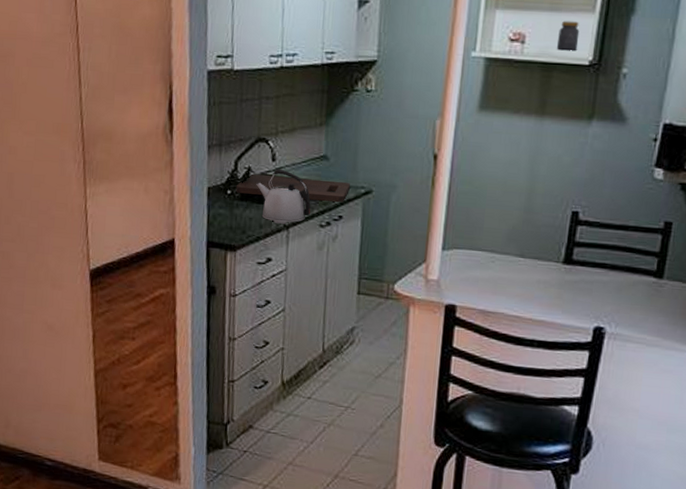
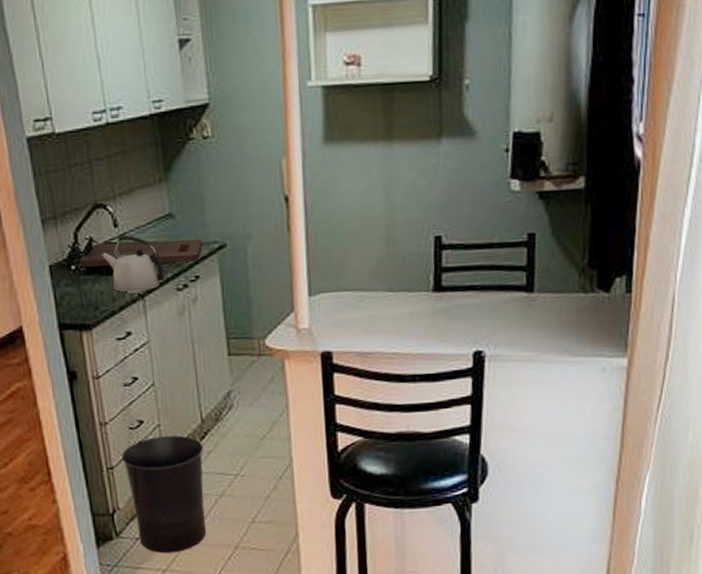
waste bin: none [243,359,320,471] -> present [121,435,206,553]
jar: present [557,21,580,51] -> none [394,35,416,69]

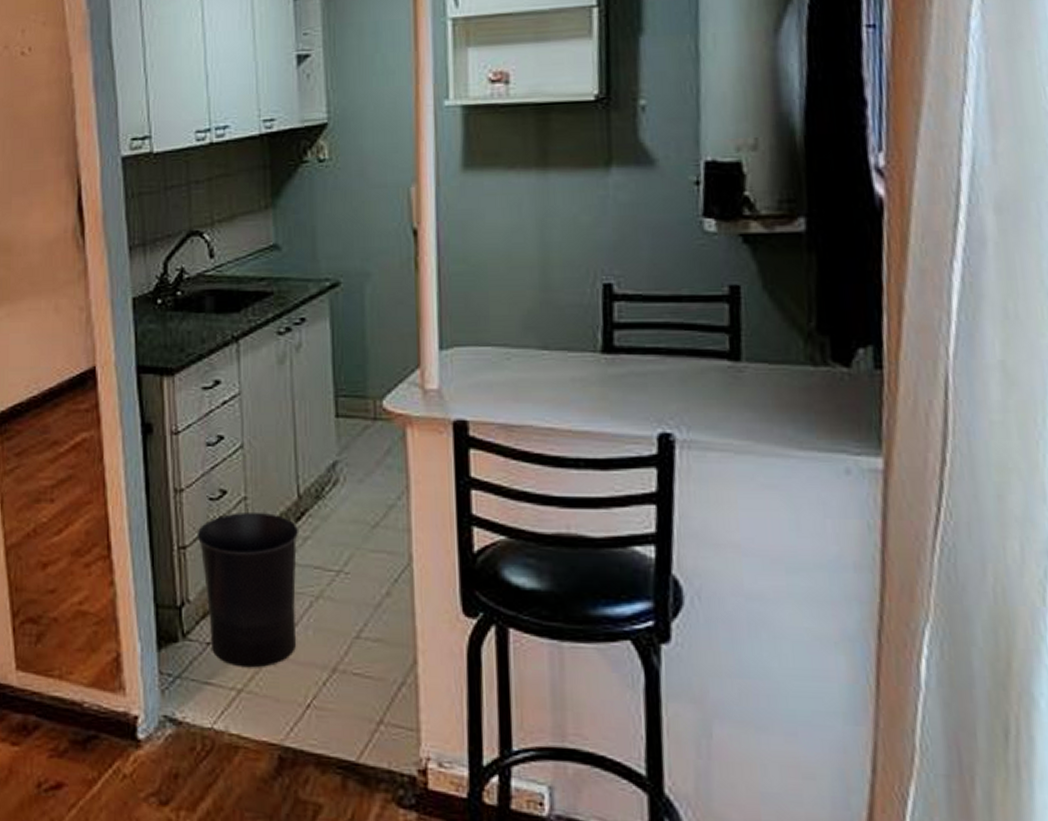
cutting board: present [79,239,202,267] -> none [167,274,311,302]
kettle: present [101,234,166,294] -> none [192,266,265,335]

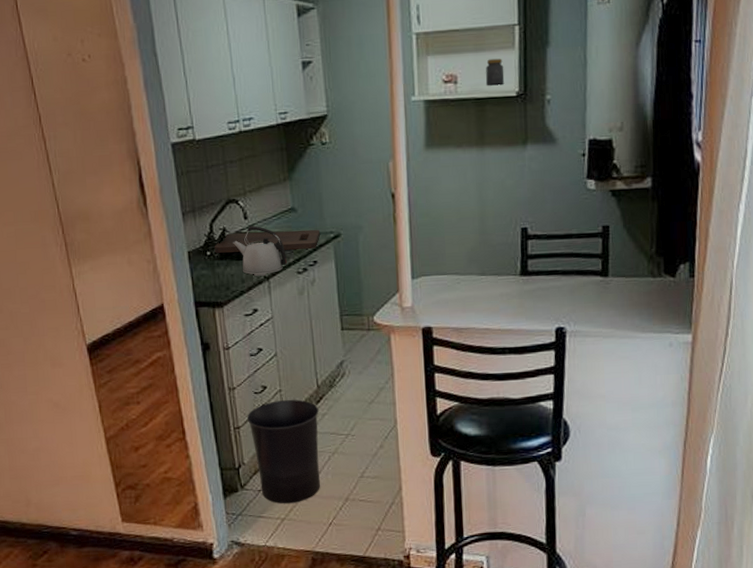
cutting board: none [167,274,311,302] -> present [214,229,320,253]
kettle: none [192,266,265,335] -> present [233,225,288,276]
jar: none [550,50,577,87] -> present [486,58,504,86]

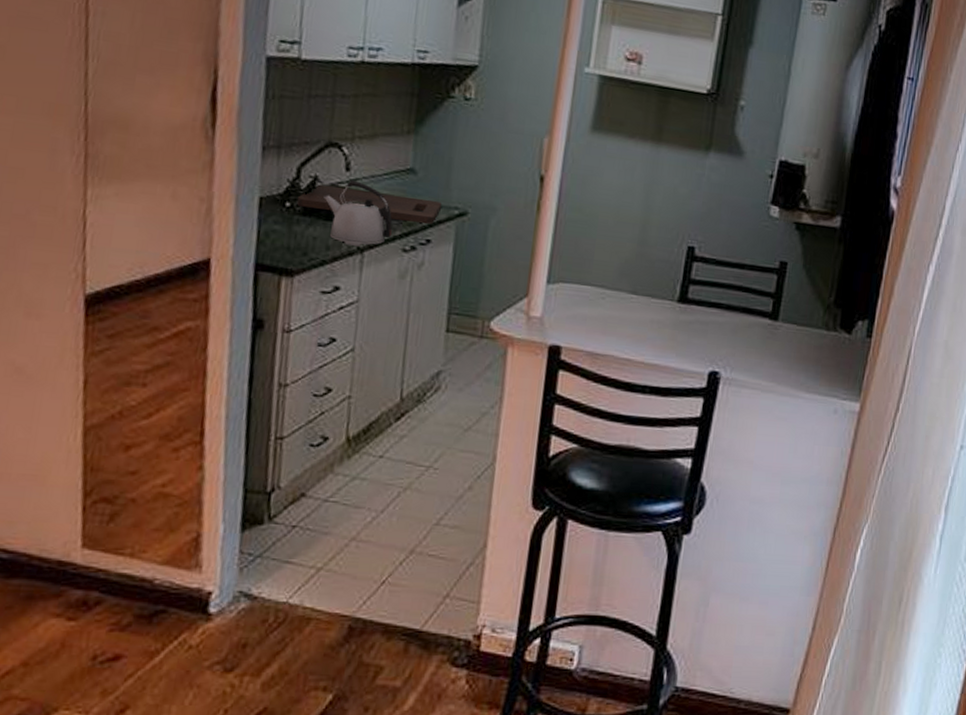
waste bin: present [247,399,320,503] -> none [296,409,396,548]
jar: present [486,58,504,86] -> none [675,45,698,78]

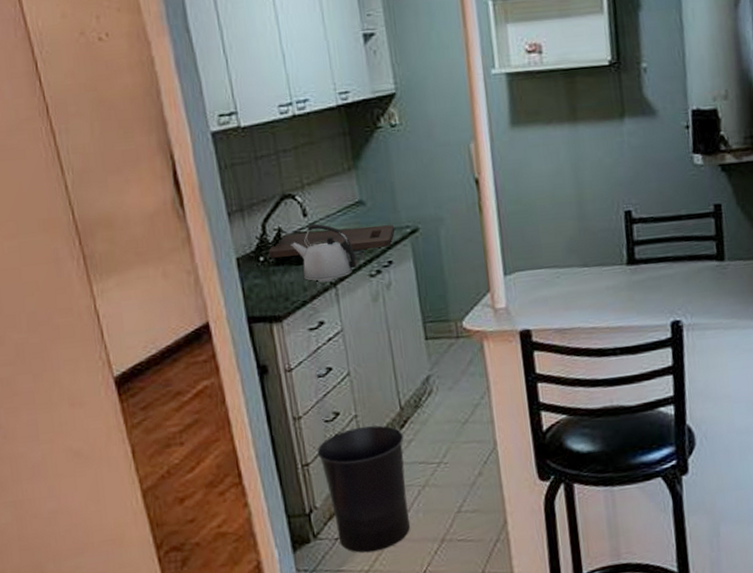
waste bin: none [296,409,396,548] -> present [317,425,410,552]

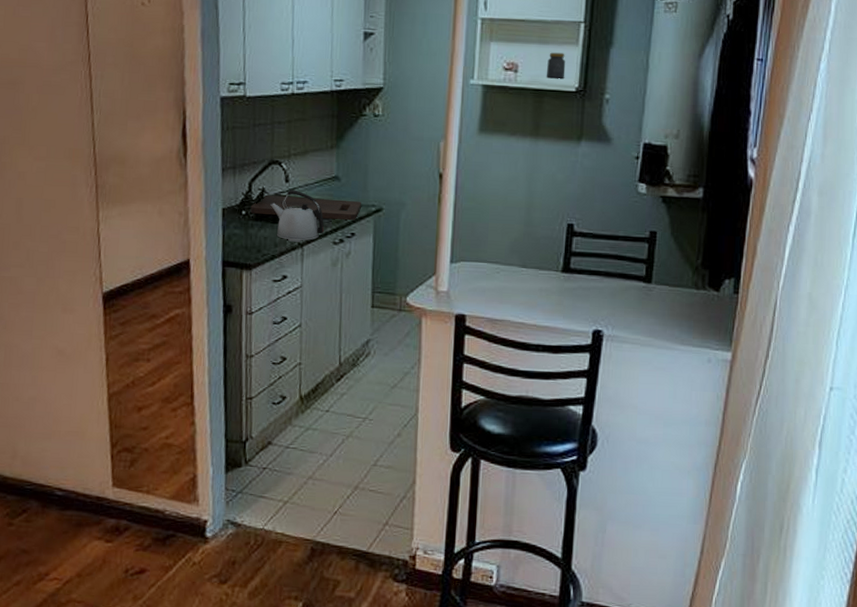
waste bin: present [317,425,410,552] -> none [261,374,338,485]
jar: none [573,24,594,55] -> present [547,52,566,79]

